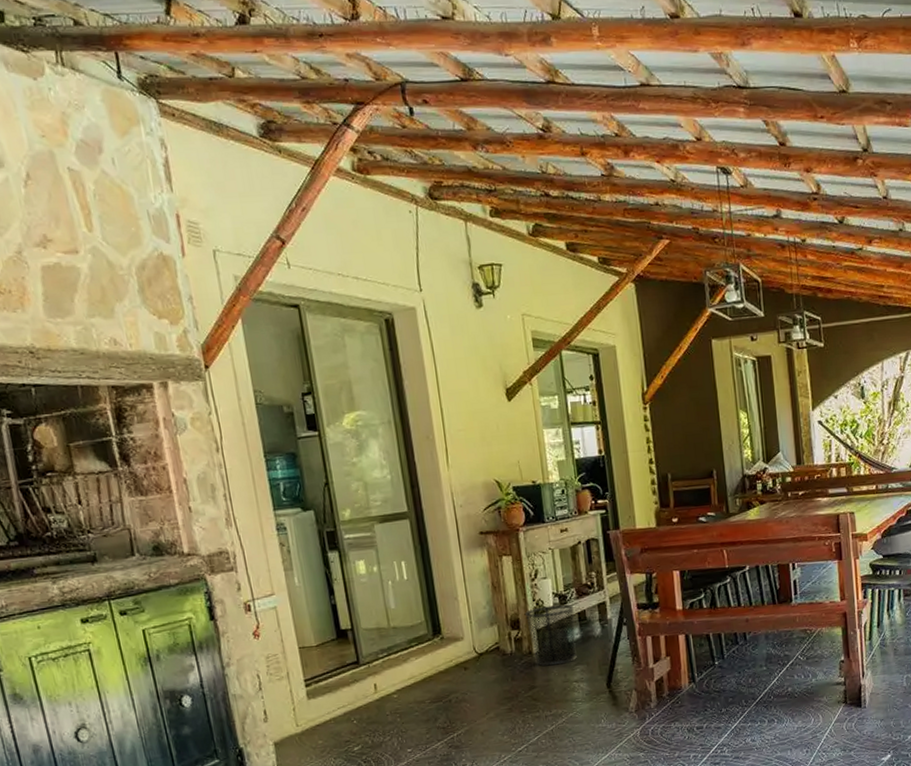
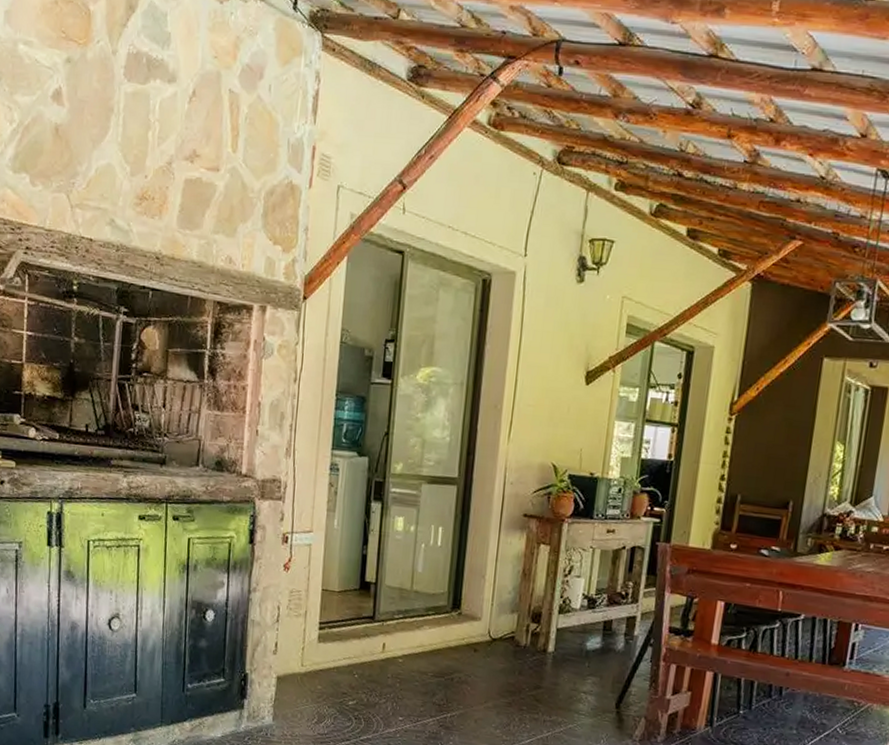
waste bin: present [524,604,577,666] -> none [547,605,602,672]

